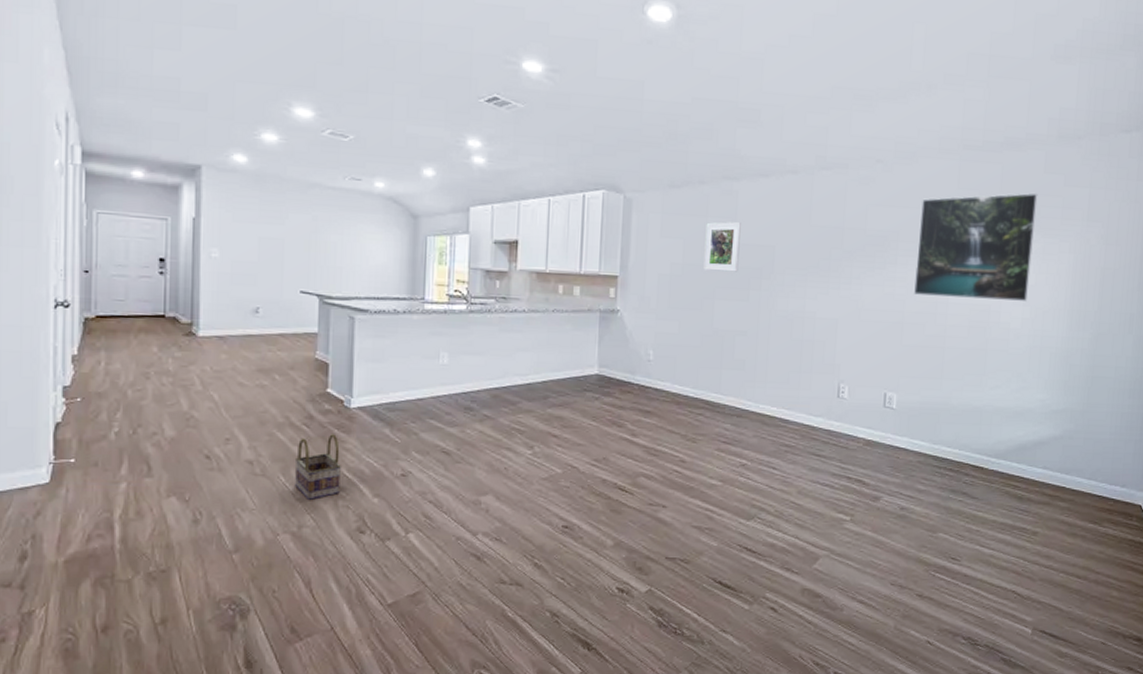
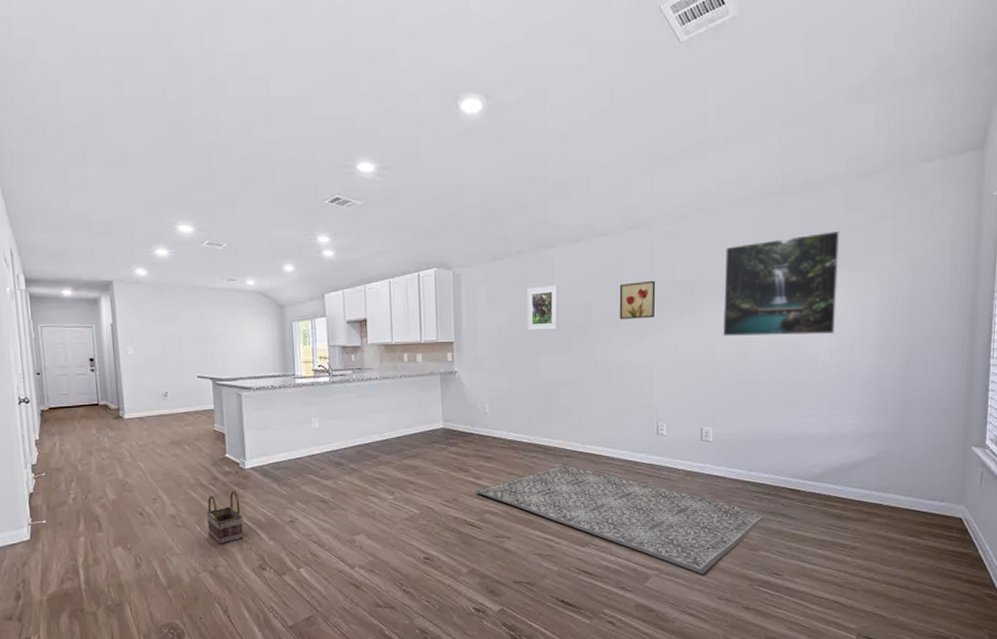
rug: none [629,425,945,557] -> present [475,464,764,574]
wall art: none [805,227,847,269] -> present [619,280,656,319]

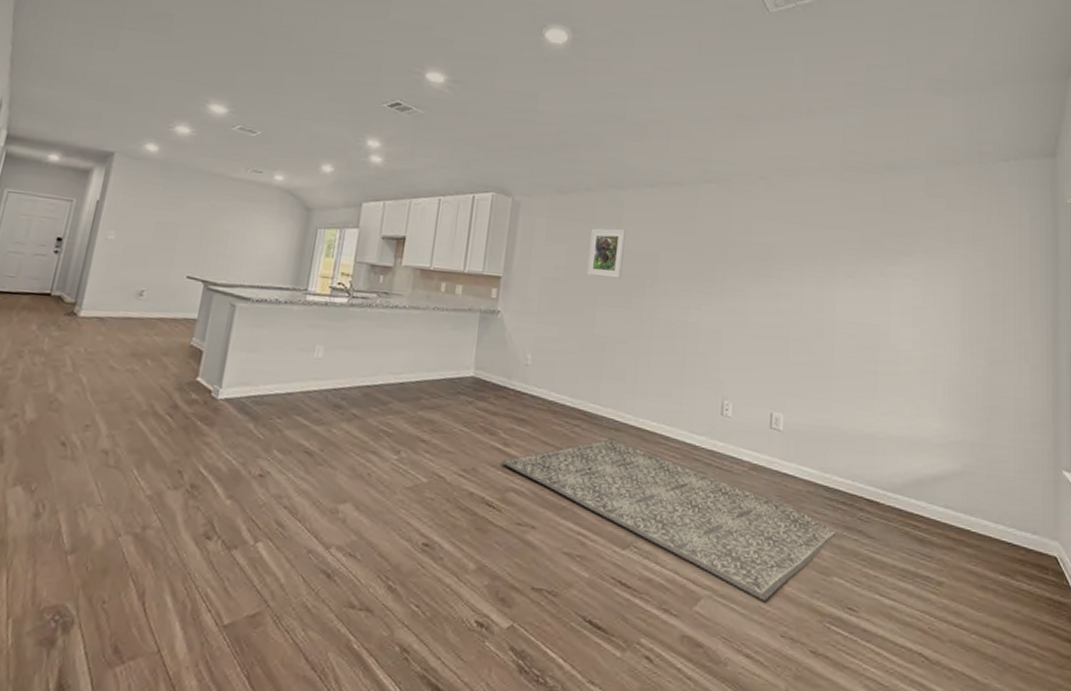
basket: present [206,491,243,546] -> none [147,426,201,499]
wall art: present [619,280,656,319] -> none [689,238,731,280]
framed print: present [723,230,840,336] -> none [799,214,921,323]

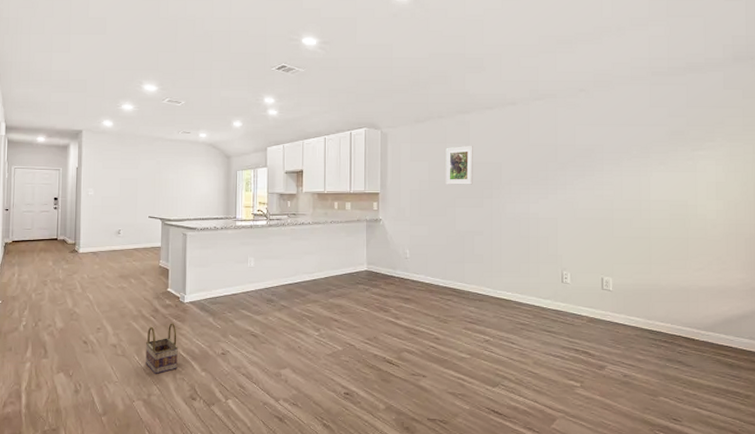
basket: none [147,426,201,499] -> present [145,323,179,375]
rug: present [500,439,838,601] -> none [394,308,662,418]

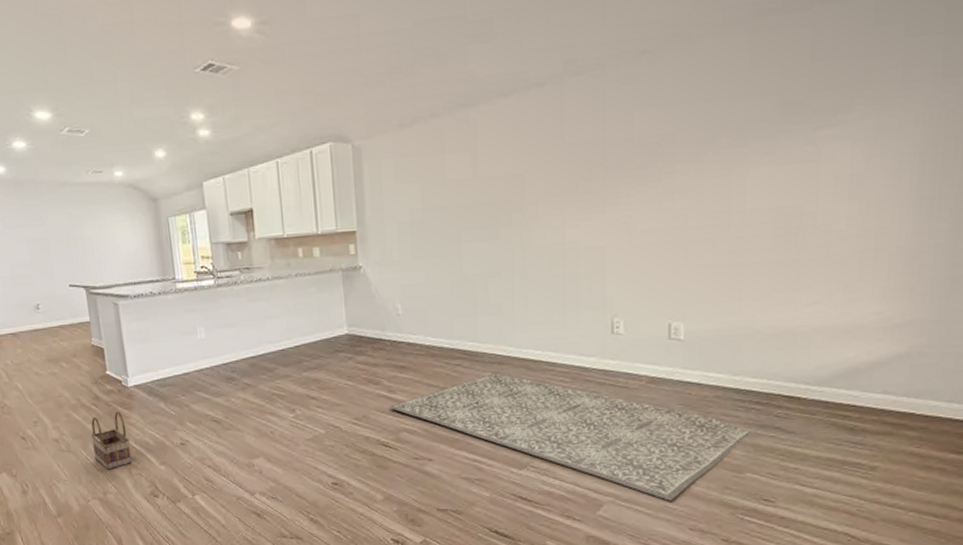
rug: none [394,308,662,418] -> present [388,373,751,501]
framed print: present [445,146,473,185] -> none [443,154,484,212]

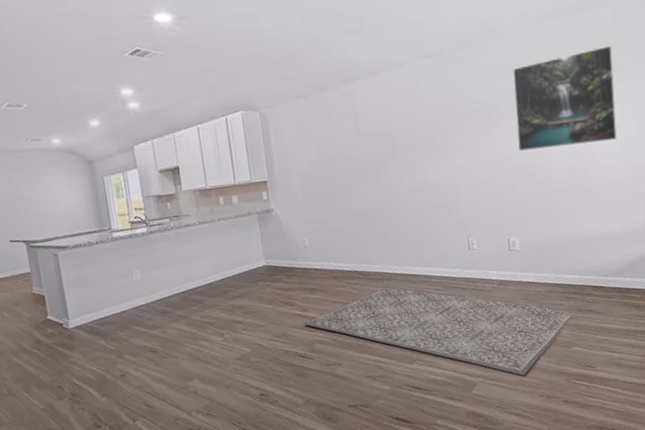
basket: present [90,411,132,471] -> none [32,352,74,409]
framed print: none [699,54,866,206] -> present [512,45,617,151]

